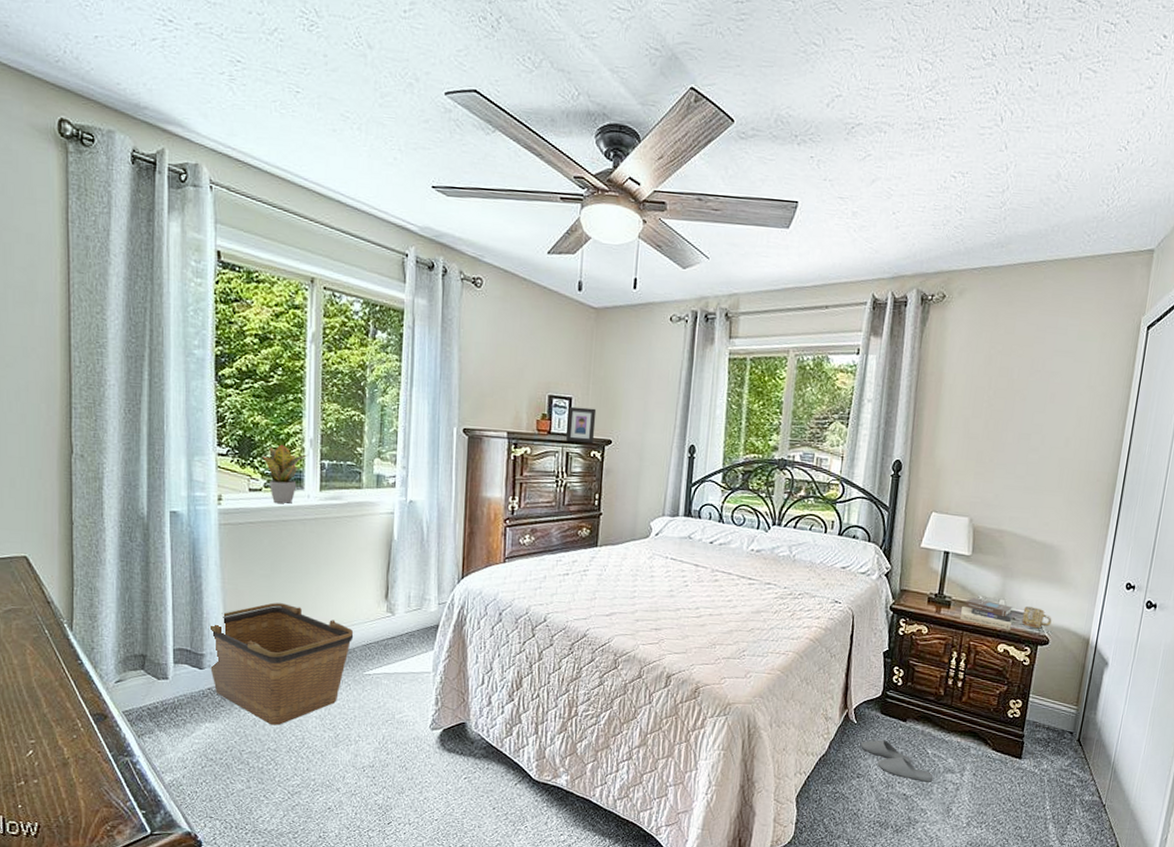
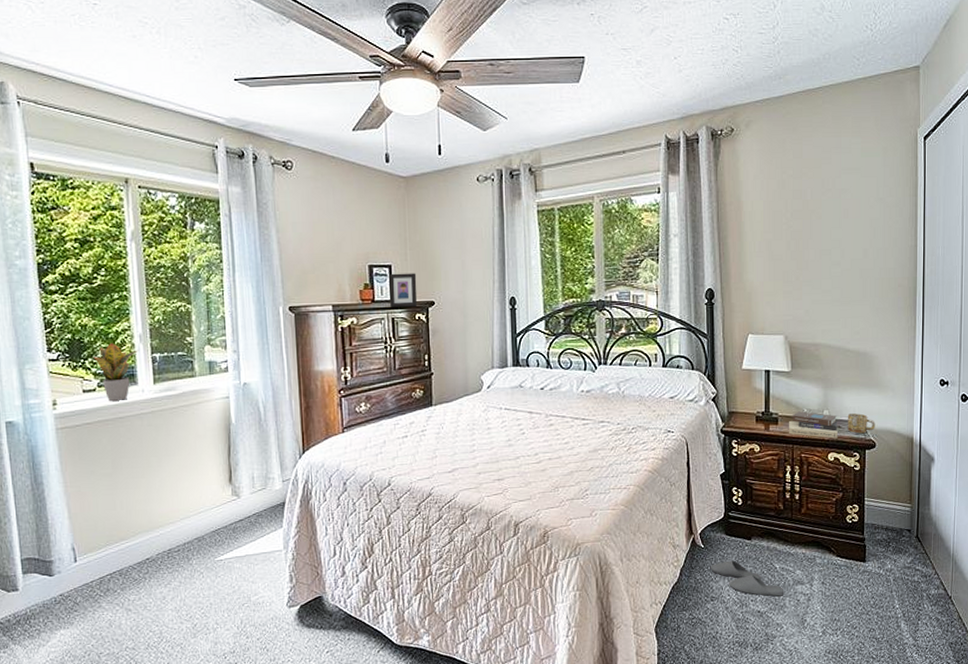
bicycle basket: present [209,602,354,726] -> none [57,500,202,624]

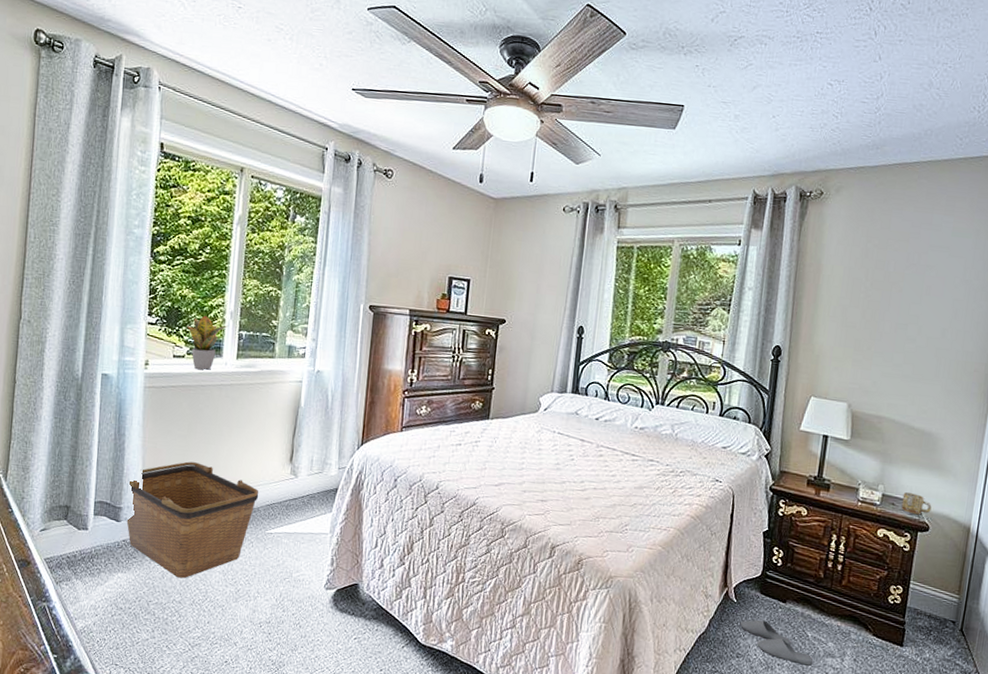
bicycle basket: none [57,500,202,624] -> present [125,461,259,578]
picture frame: present [389,273,418,308] -> none [463,287,493,323]
books: present [788,411,838,439] -> none [838,481,892,516]

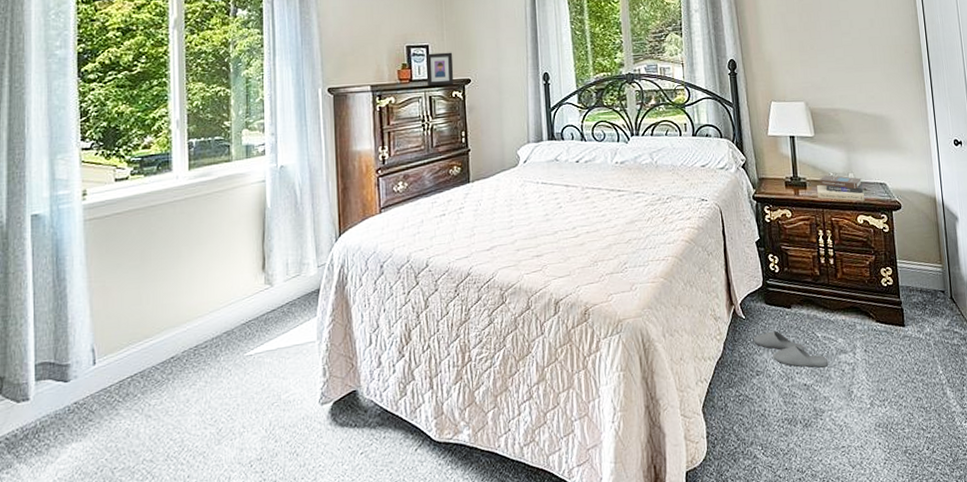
bicycle basket: present [125,461,259,578] -> none [75,293,232,433]
potted plant: present [187,315,228,370] -> none [128,129,175,189]
picture frame: none [463,287,493,323] -> present [426,52,454,87]
books: none [838,481,892,516] -> present [816,175,865,202]
mug: present [901,492,932,515] -> none [871,175,899,196]

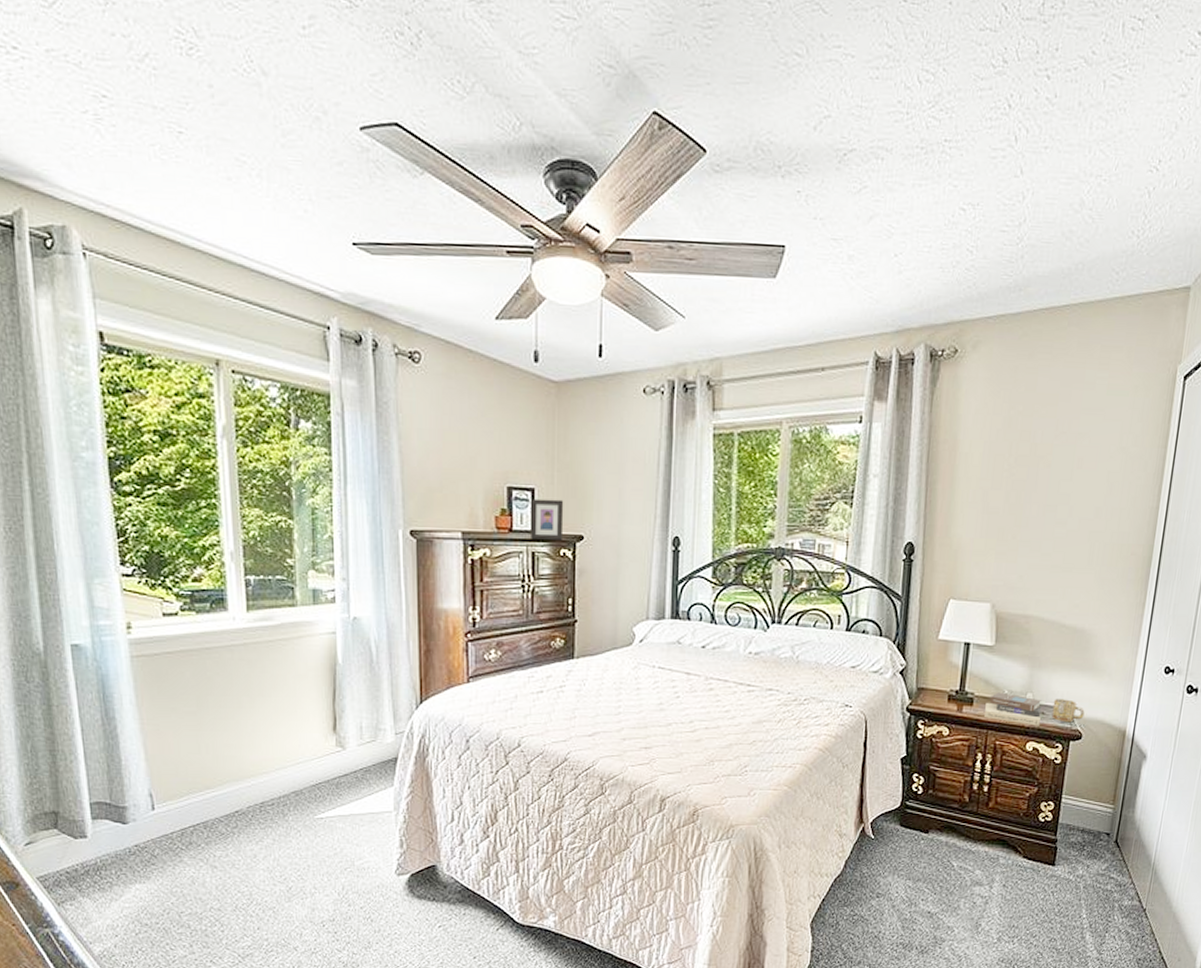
slippers: present [752,330,829,368] -> none [878,854,960,897]
mug: none [871,175,899,196] -> present [1051,699,1085,723]

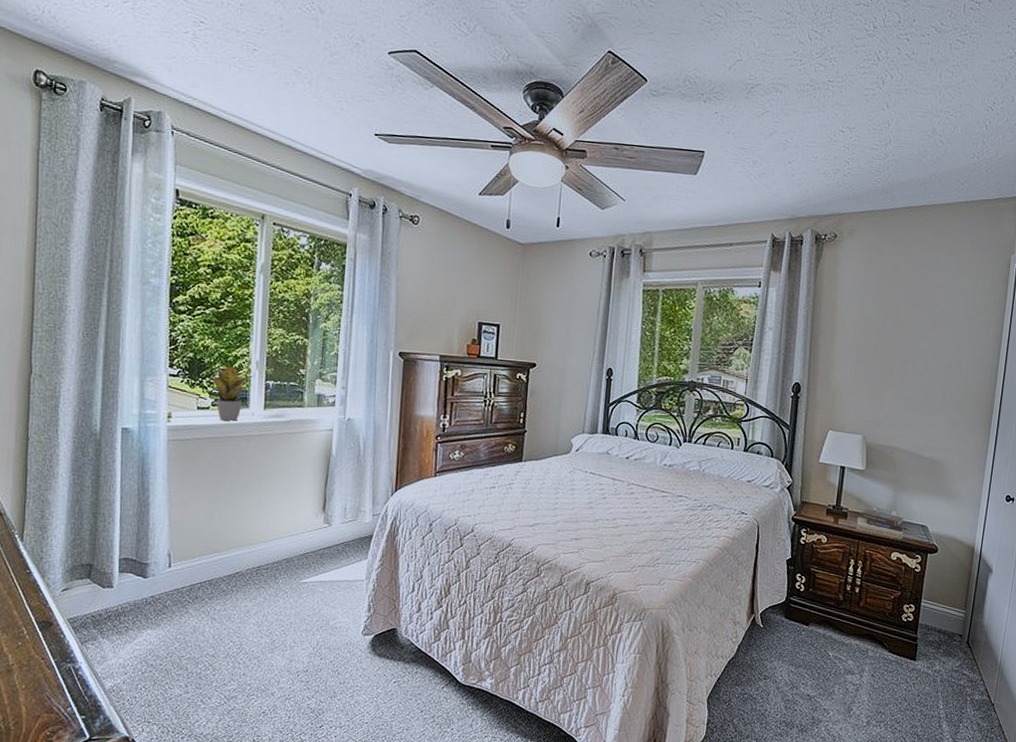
potted plant: none [175,559,230,628] -> present [210,366,254,421]
picture frame: present [531,498,564,542] -> none [494,332,522,367]
mug: present [1051,699,1085,723] -> none [912,517,940,538]

